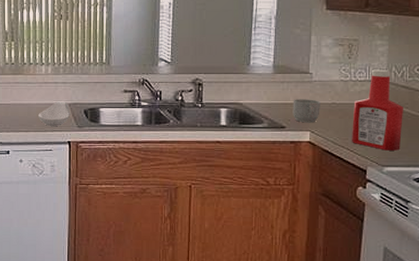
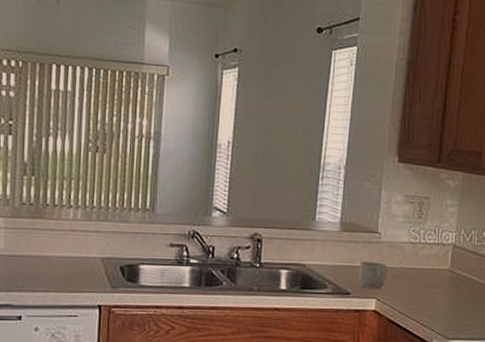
spoon rest: present [38,101,71,126] -> none [61,254,103,286]
ketchup bottle: present [351,69,403,151] -> none [417,231,470,322]

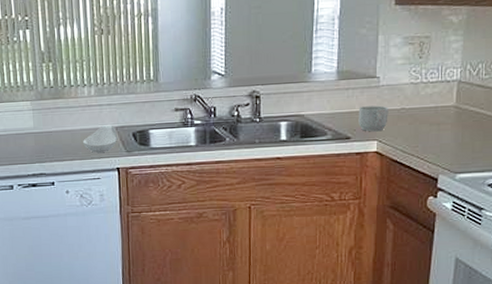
spoon rest: none [61,254,103,286] -> present [83,125,118,153]

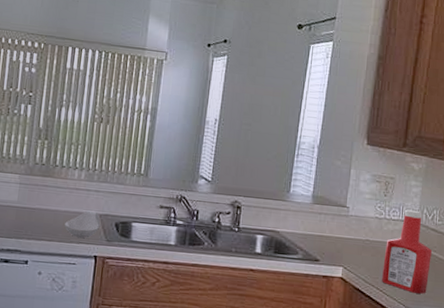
mug: present [358,105,388,132] -> none [327,232,355,259]
ketchup bottle: none [421,68,478,156] -> present [381,209,432,294]

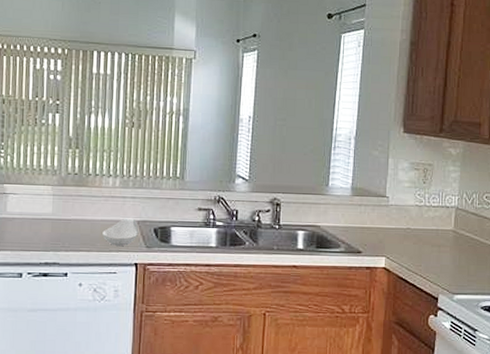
ketchup bottle: present [381,209,432,294] -> none [424,195,473,278]

